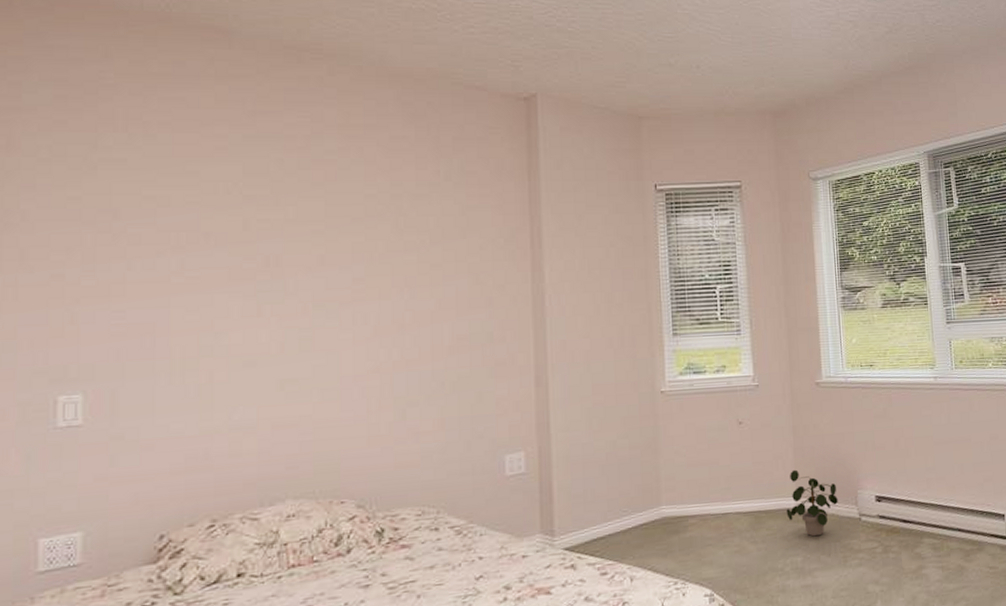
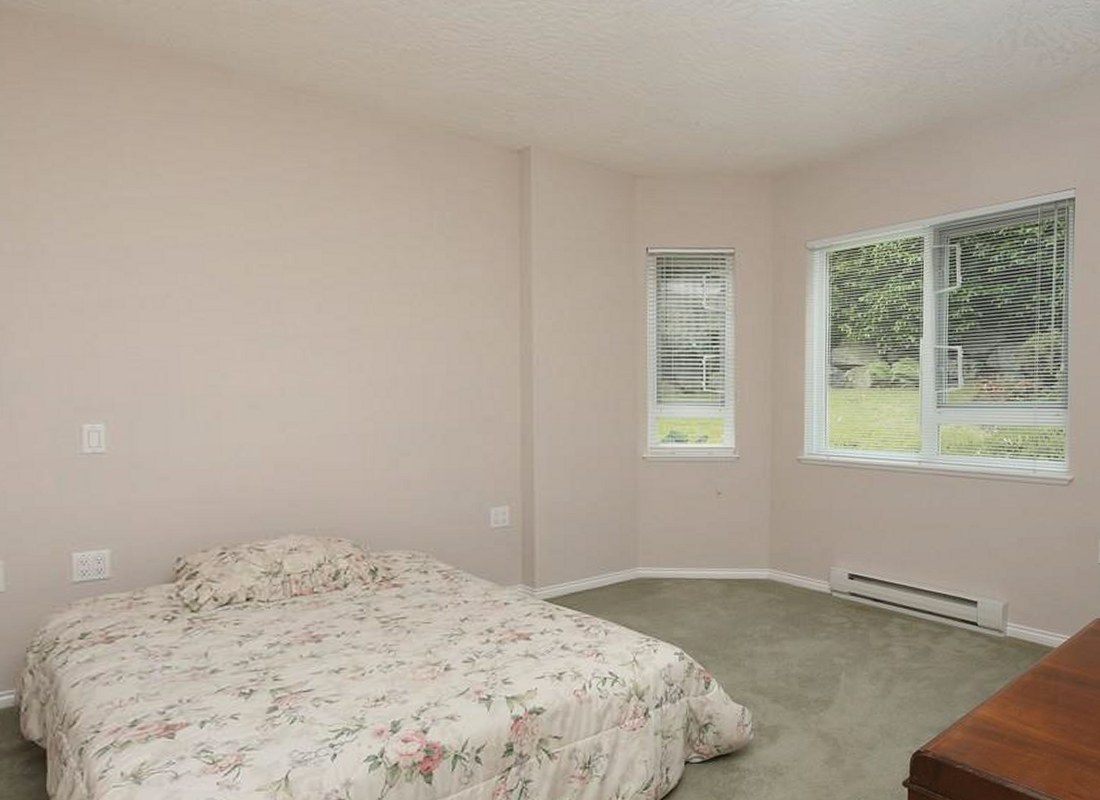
potted plant: present [786,469,838,537] -> none [759,542,811,608]

